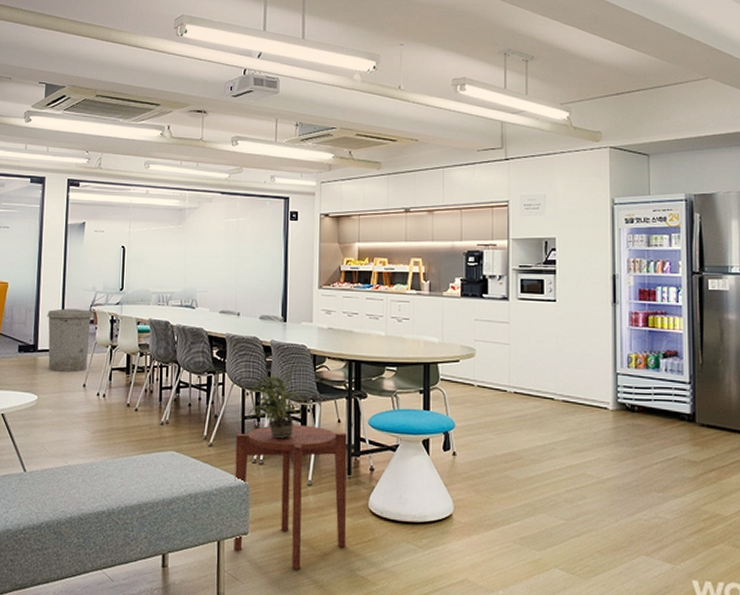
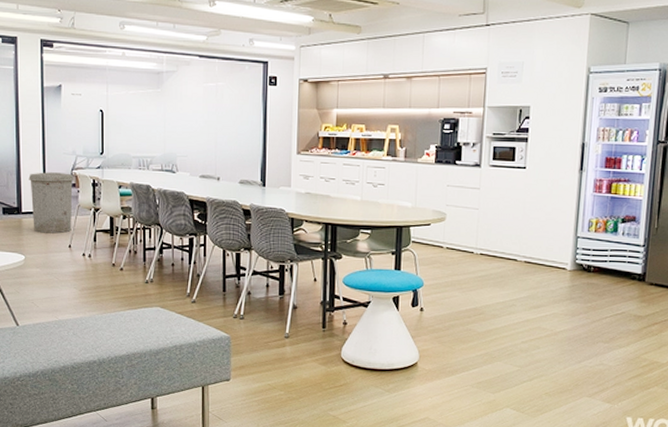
side table: present [233,425,347,570] -> none [217,283,323,410]
potted plant: present [245,364,307,439] -> none [226,227,285,296]

